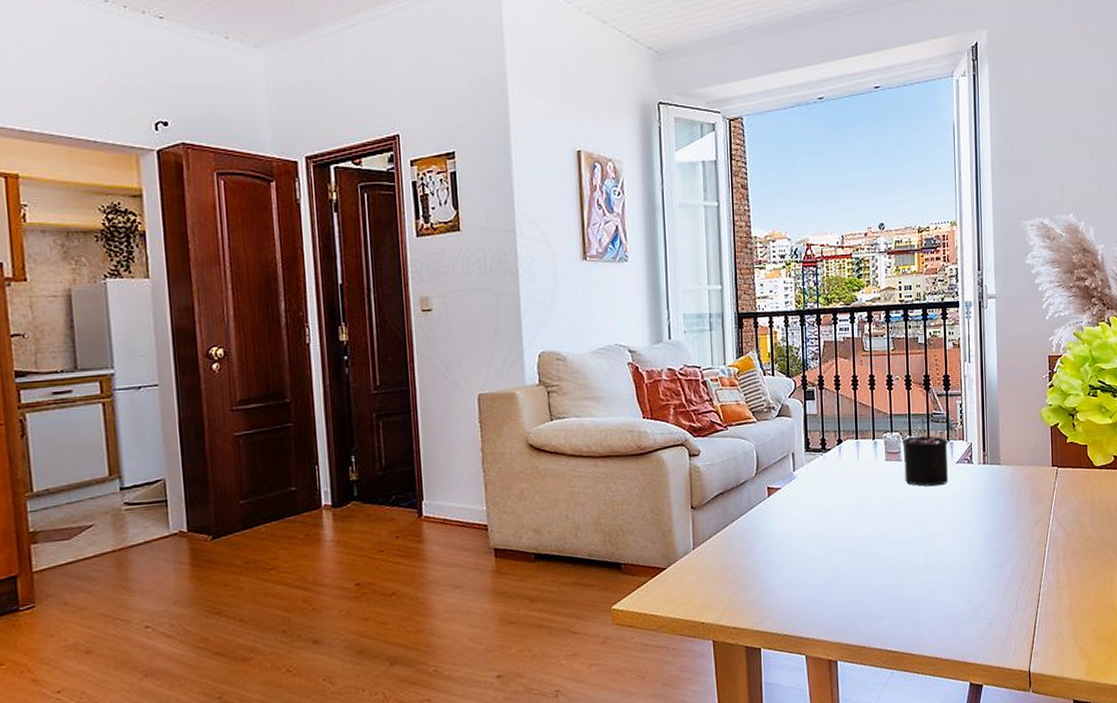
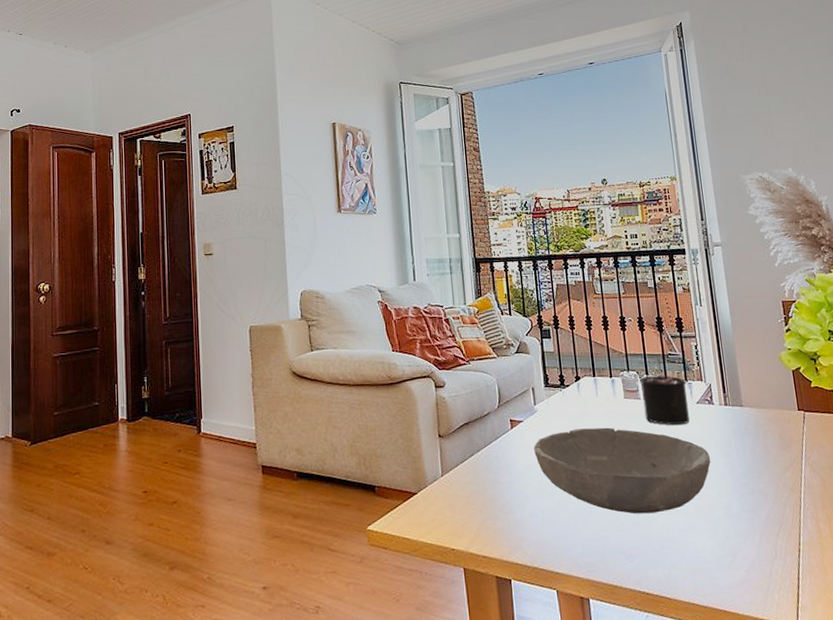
bowl: none [791,491,965,577] -> present [534,427,711,514]

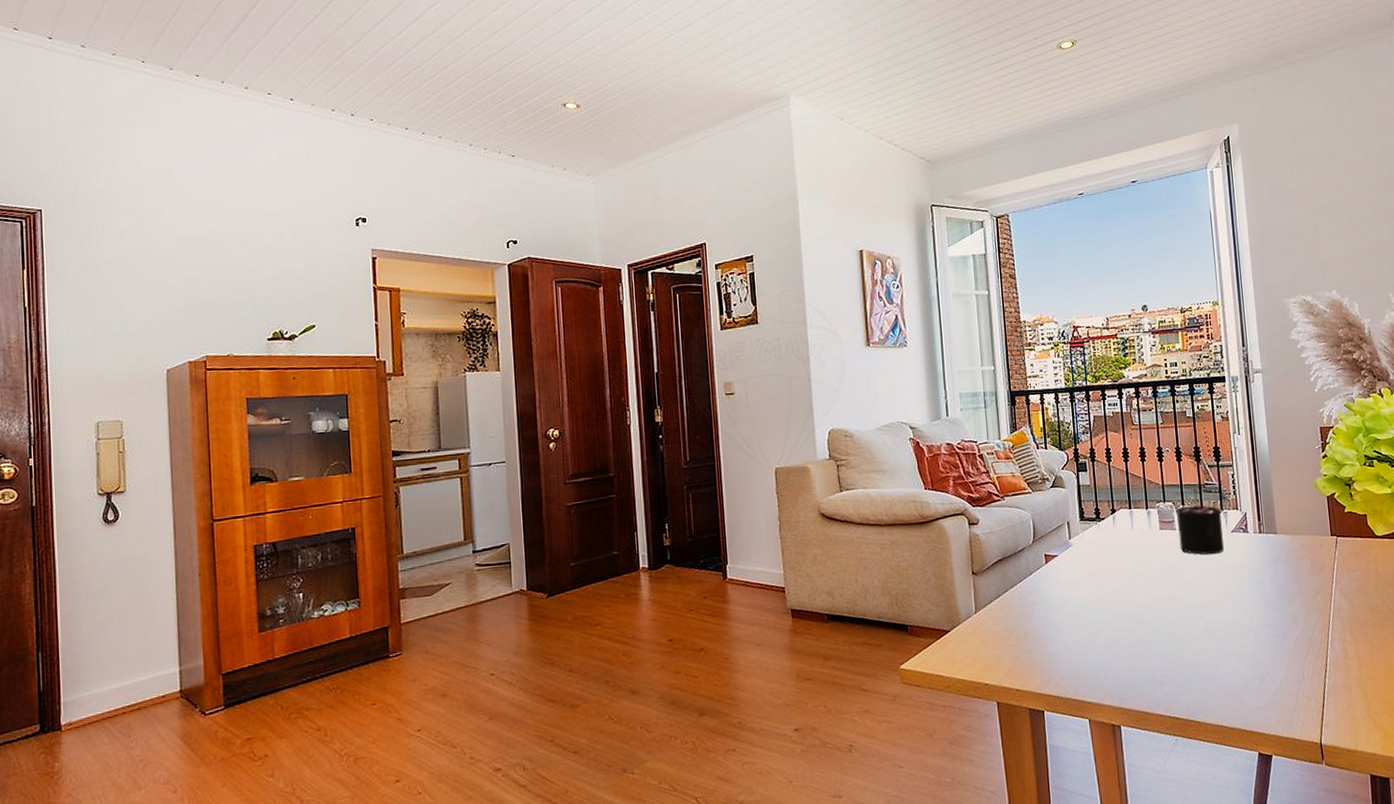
bowl: present [534,427,711,514] -> none [1068,559,1244,643]

